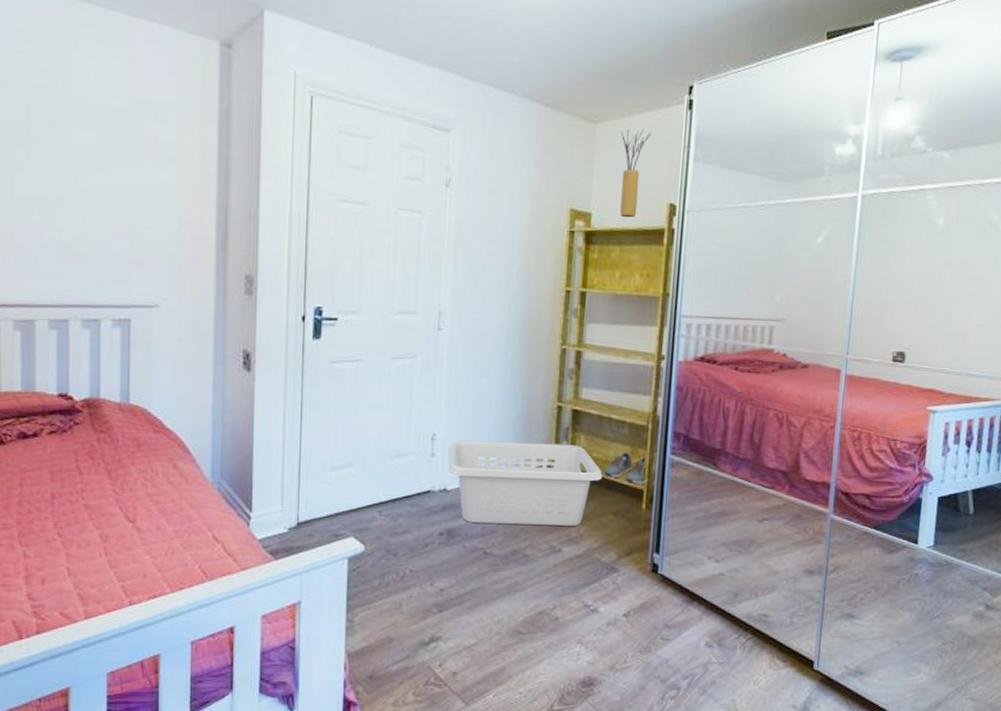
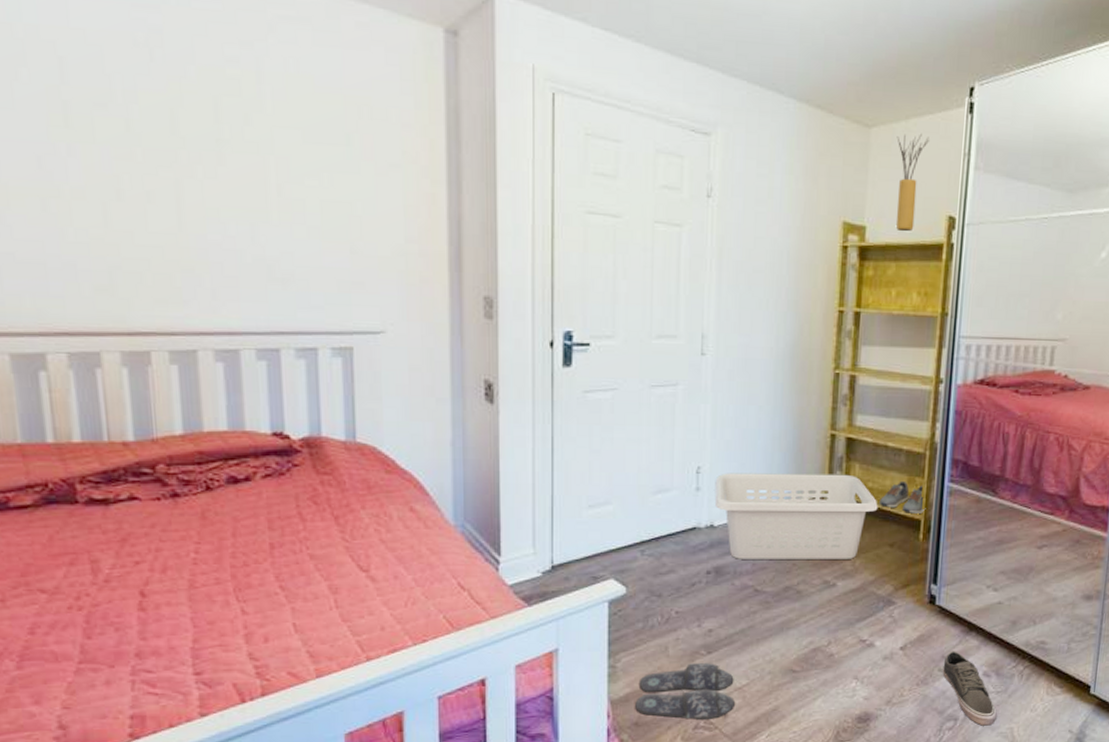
slippers: none [370,621,464,676] -> present [635,663,735,719]
shoe: none [665,620,720,697] -> present [942,651,997,726]

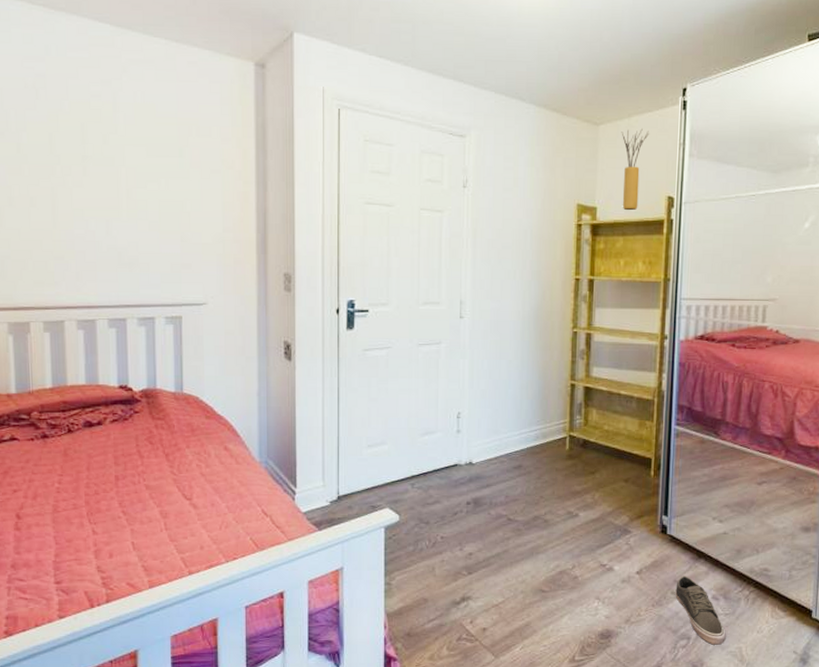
slippers: present [635,663,735,719] -> none [407,582,492,632]
laundry basket: present [714,473,878,559] -> none [473,417,614,493]
shoe: present [880,480,926,515] -> none [615,424,656,454]

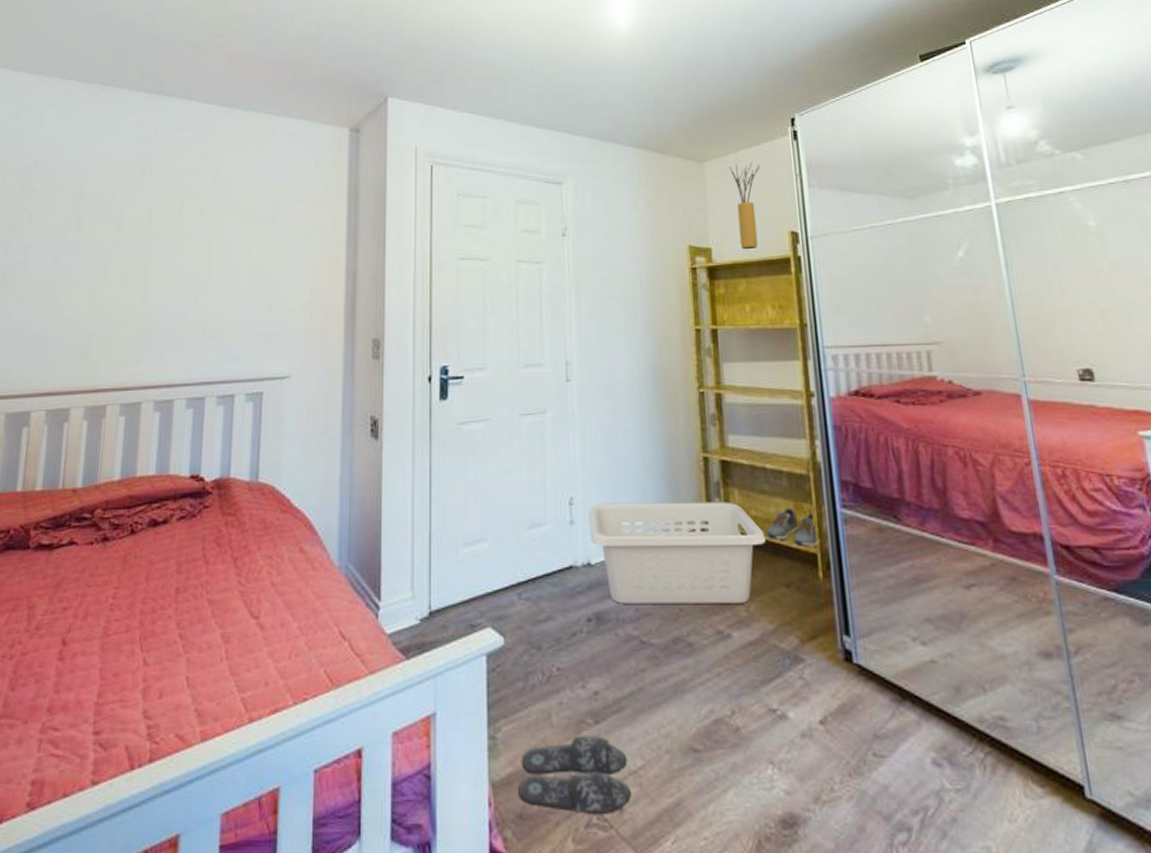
slippers: none [407,582,492,632] -> present [518,736,631,814]
laundry basket: none [473,417,614,493] -> present [589,501,766,604]
shoe: none [615,424,656,454] -> present [767,507,821,548]
shoe: present [675,576,726,645] -> none [878,727,964,842]

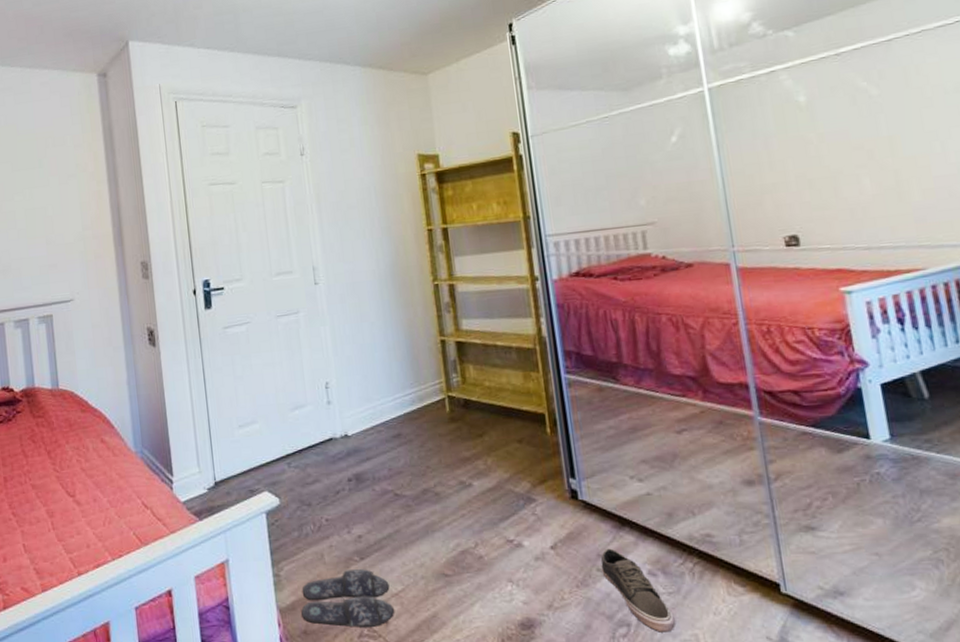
laundry basket: present [589,501,766,604] -> none [343,376,499,466]
vase: present [729,162,760,250] -> none [451,70,482,154]
shoe: present [767,507,821,548] -> none [499,377,548,409]
shoe: none [878,727,964,842] -> present [601,548,675,632]

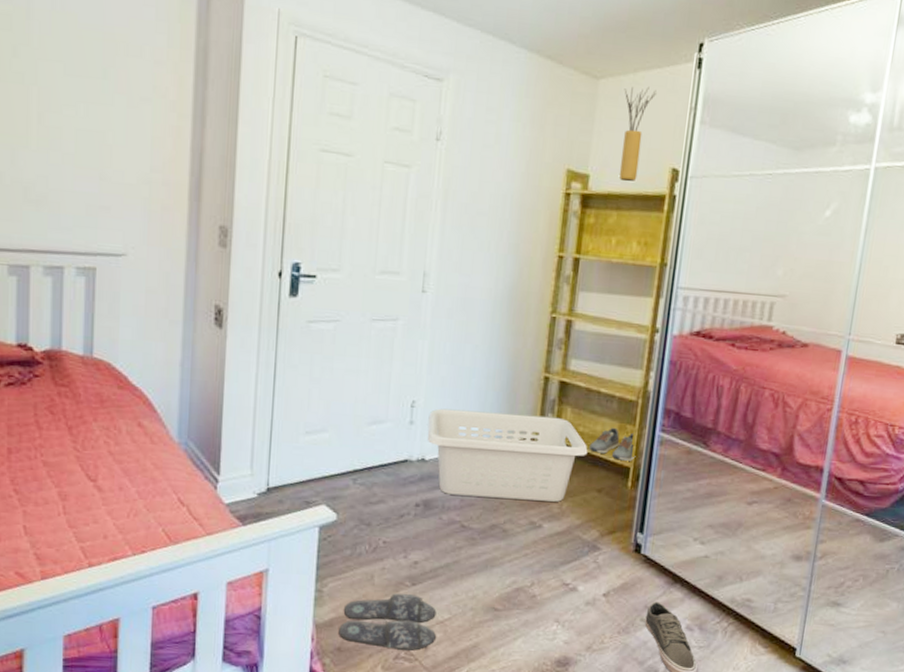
laundry basket: none [343,376,499,466] -> present [427,408,588,502]
vase: none [451,70,482,154] -> present [619,86,657,182]
shoe: none [499,377,548,409] -> present [589,427,636,462]

